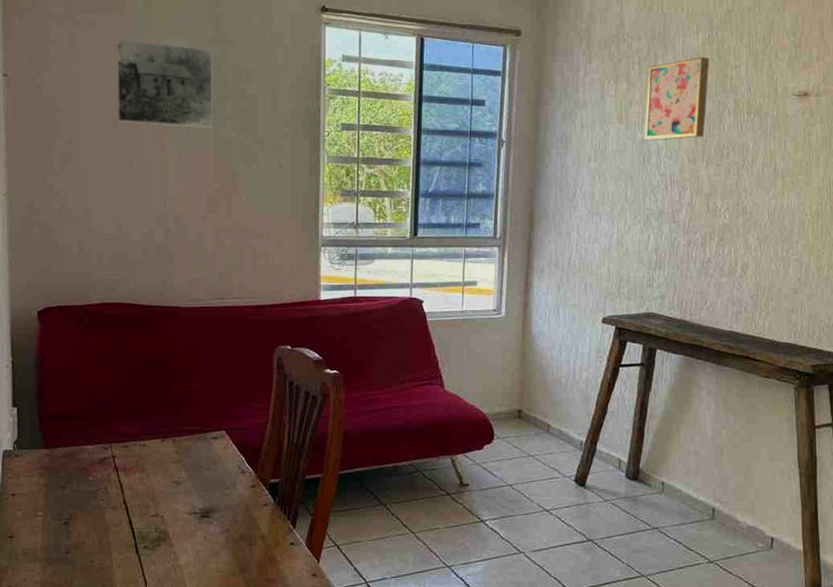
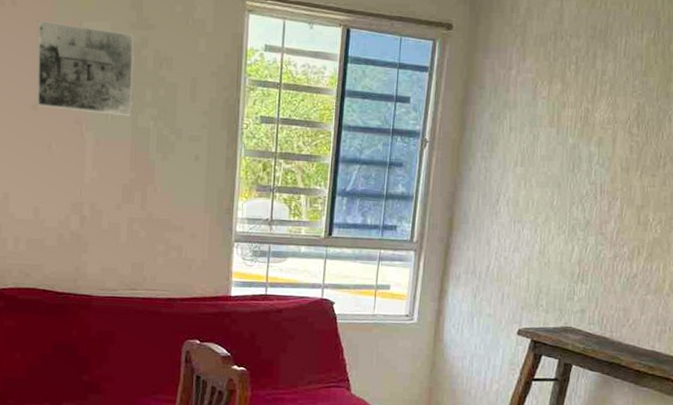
wall art: present [644,57,710,141] -> none [575,59,653,147]

